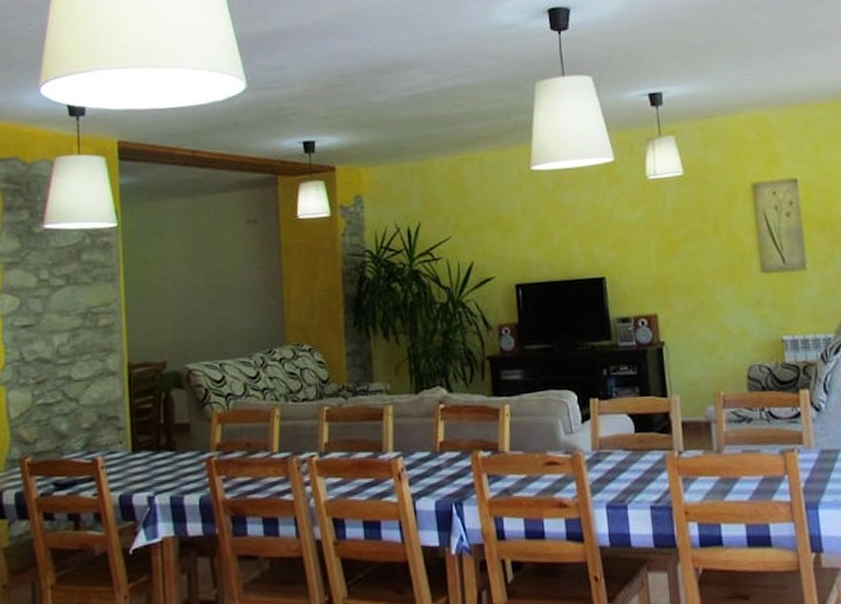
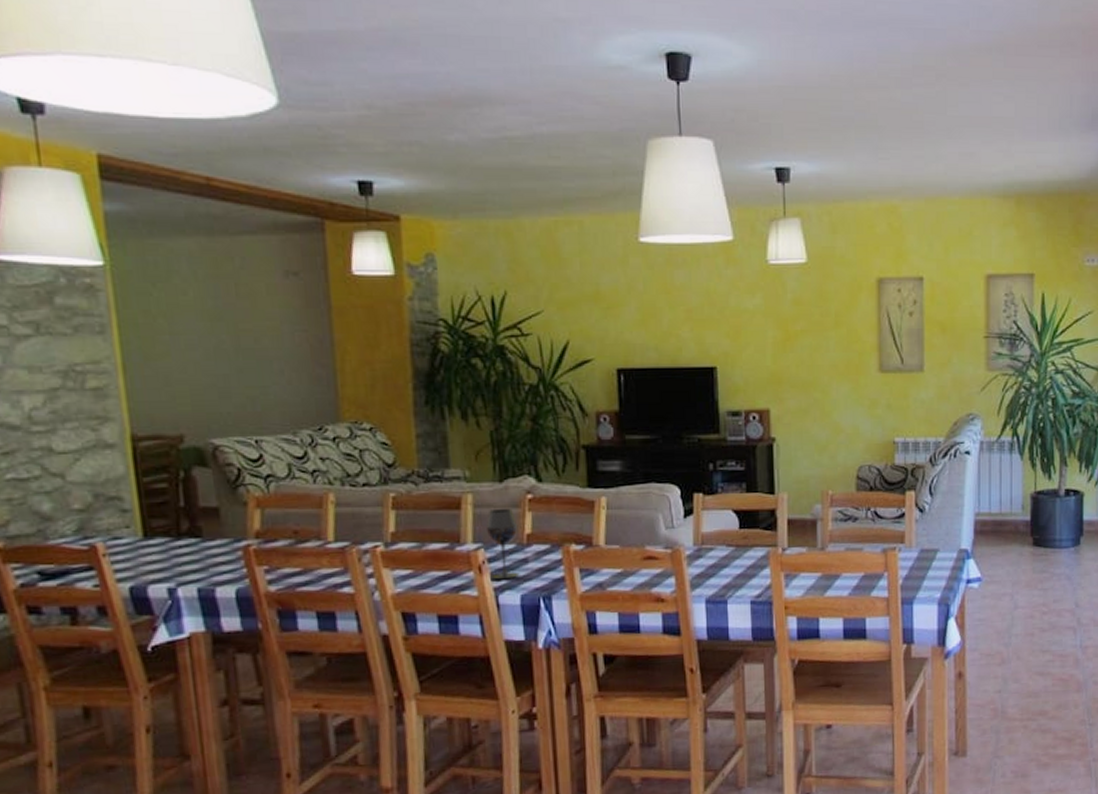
wineglass: none [405,417,434,485] -> present [486,508,520,579]

